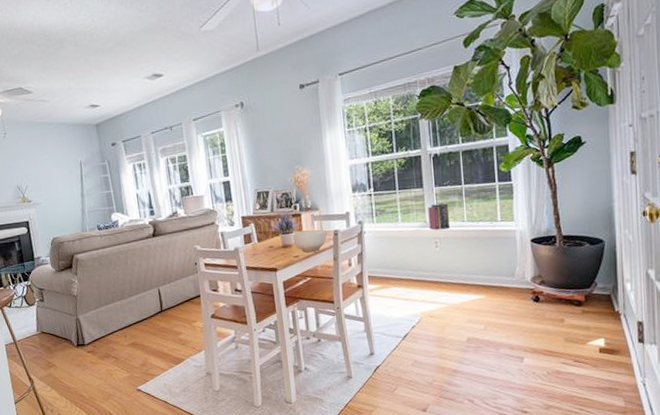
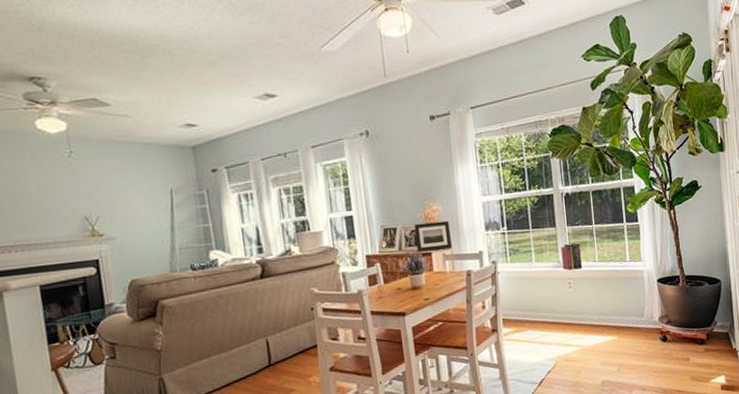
picture frame: none [285,183,321,214] -> present [414,220,453,252]
bowl: present [292,229,327,252] -> none [422,269,459,295]

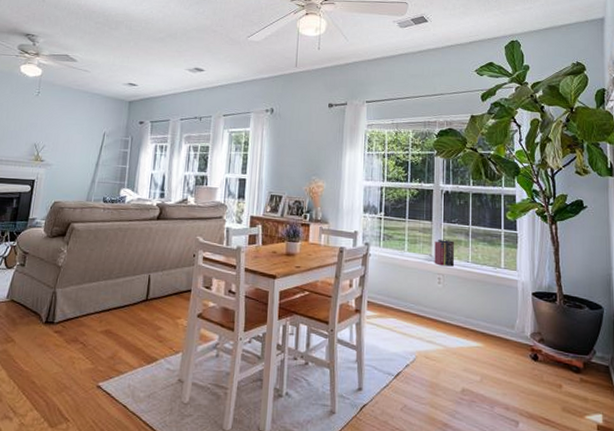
picture frame: present [414,220,453,252] -> none [297,195,331,224]

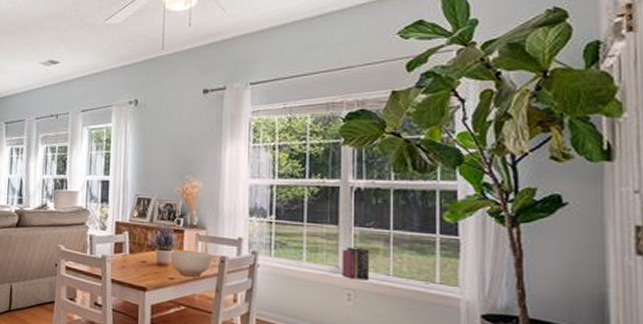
bowl: none [297,242,332,265] -> present [170,250,211,277]

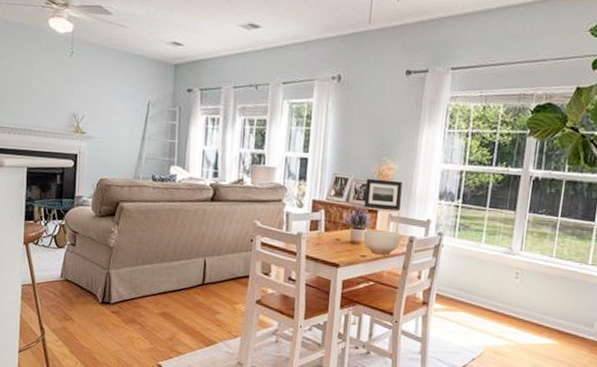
picture frame: none [169,197,209,229] -> present [363,178,403,211]
books: present [342,247,370,281] -> none [513,231,540,261]

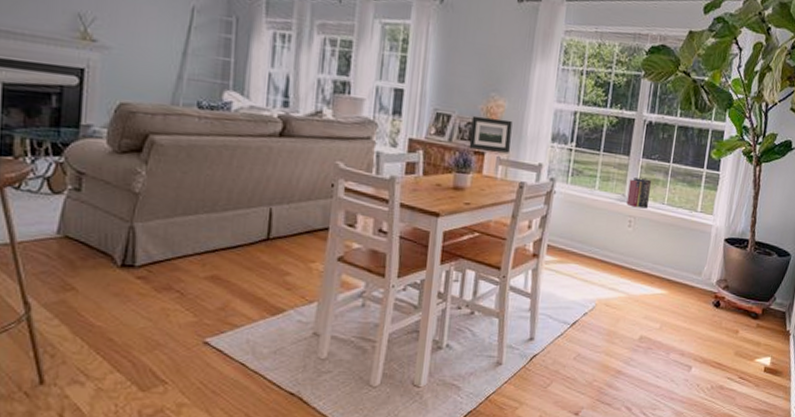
bowl: present [363,229,401,255] -> none [467,174,510,202]
books: none [513,231,540,261] -> present [626,178,652,209]

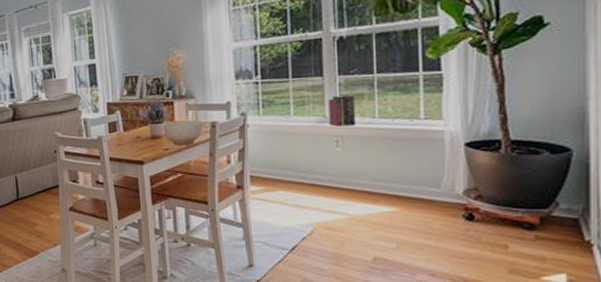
bowl: none [467,174,510,202] -> present [163,120,202,145]
picture frame: present [469,115,513,153] -> none [156,68,197,101]

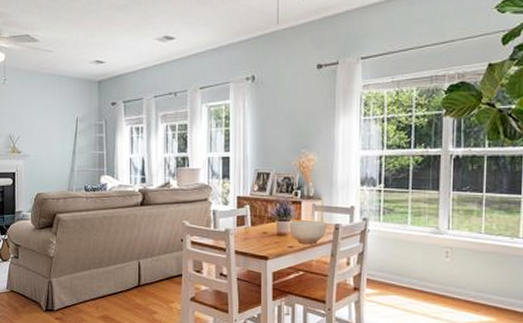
books: present [328,95,357,127] -> none [441,210,466,239]

